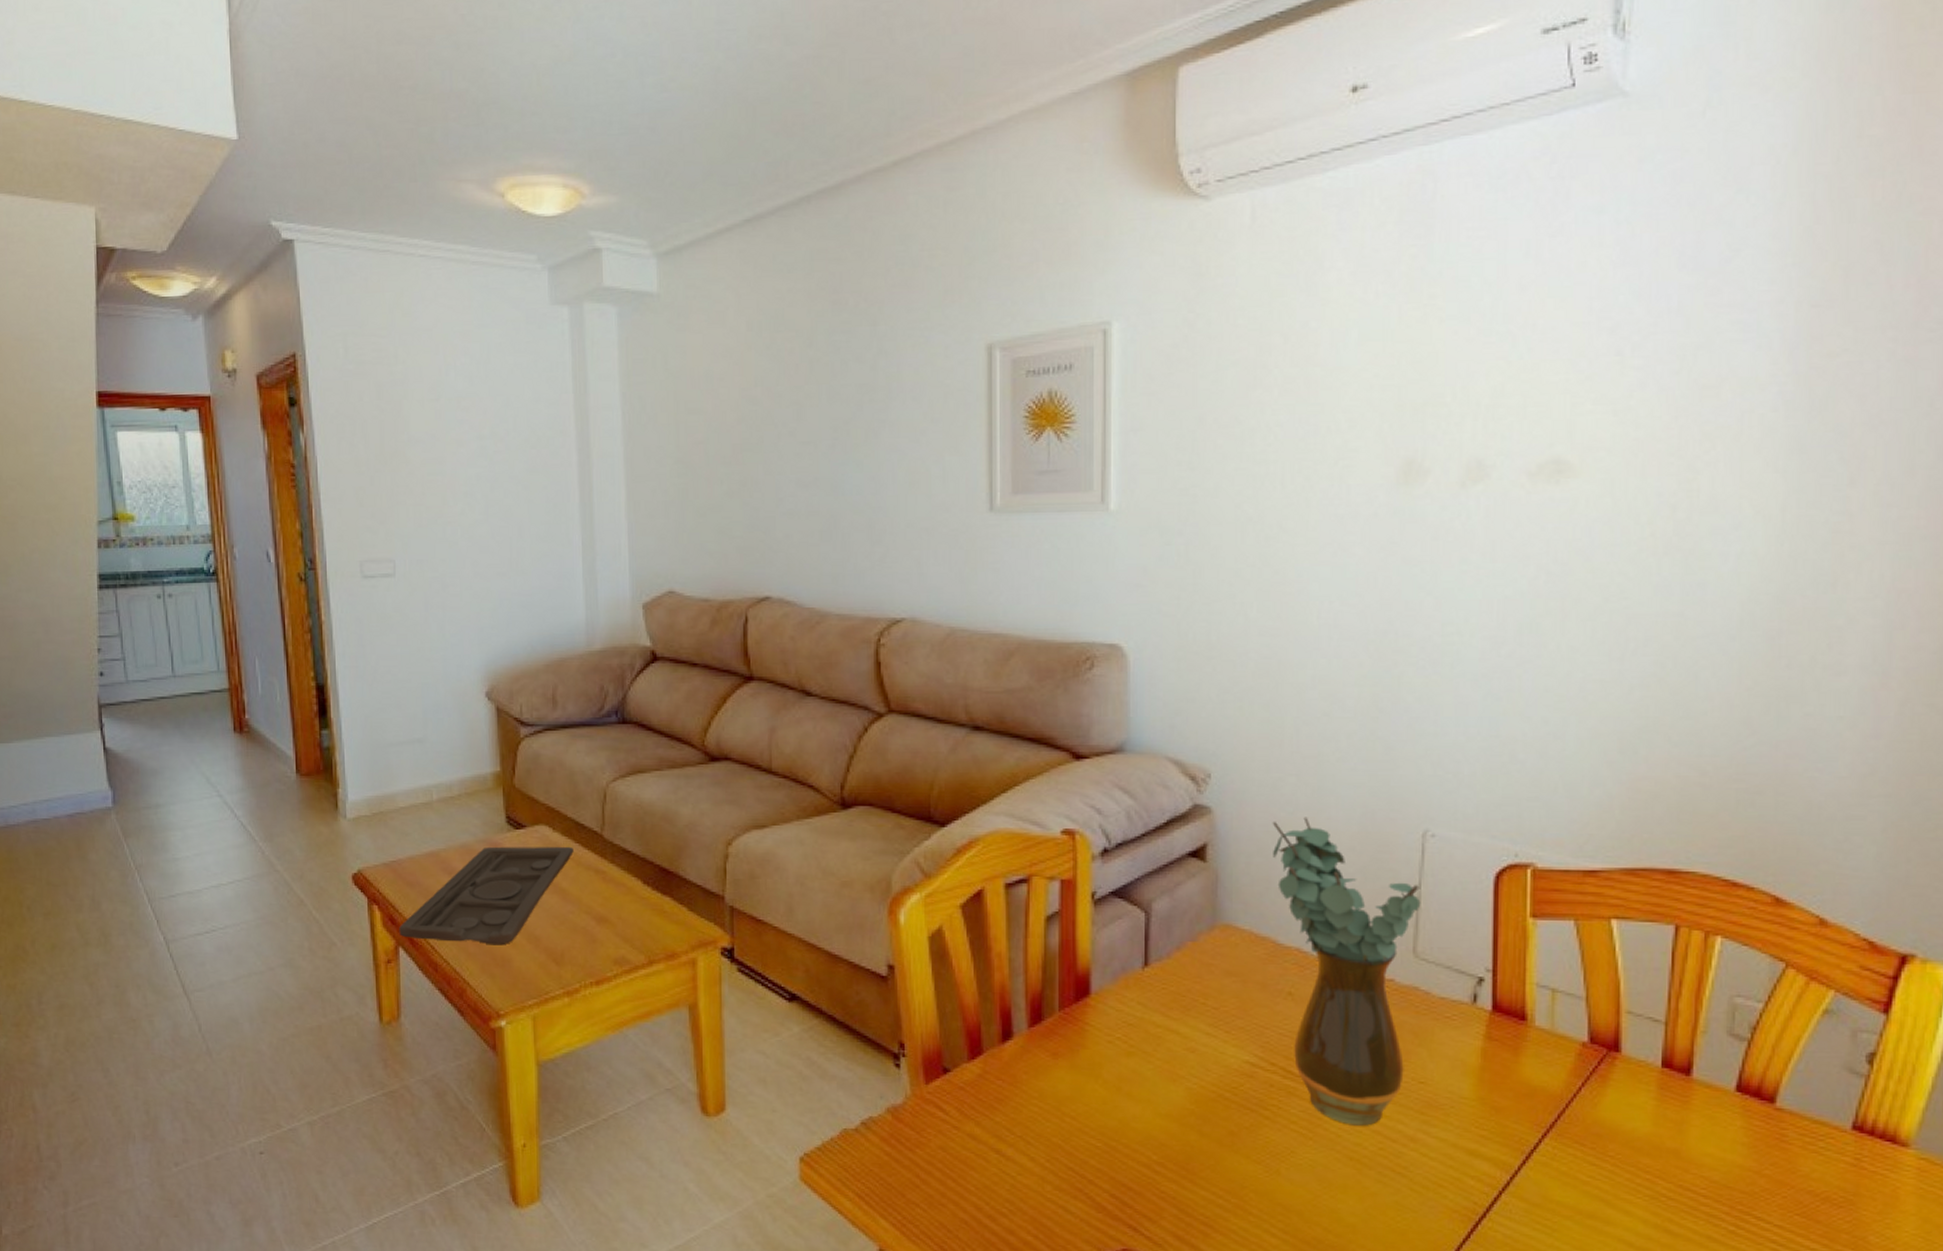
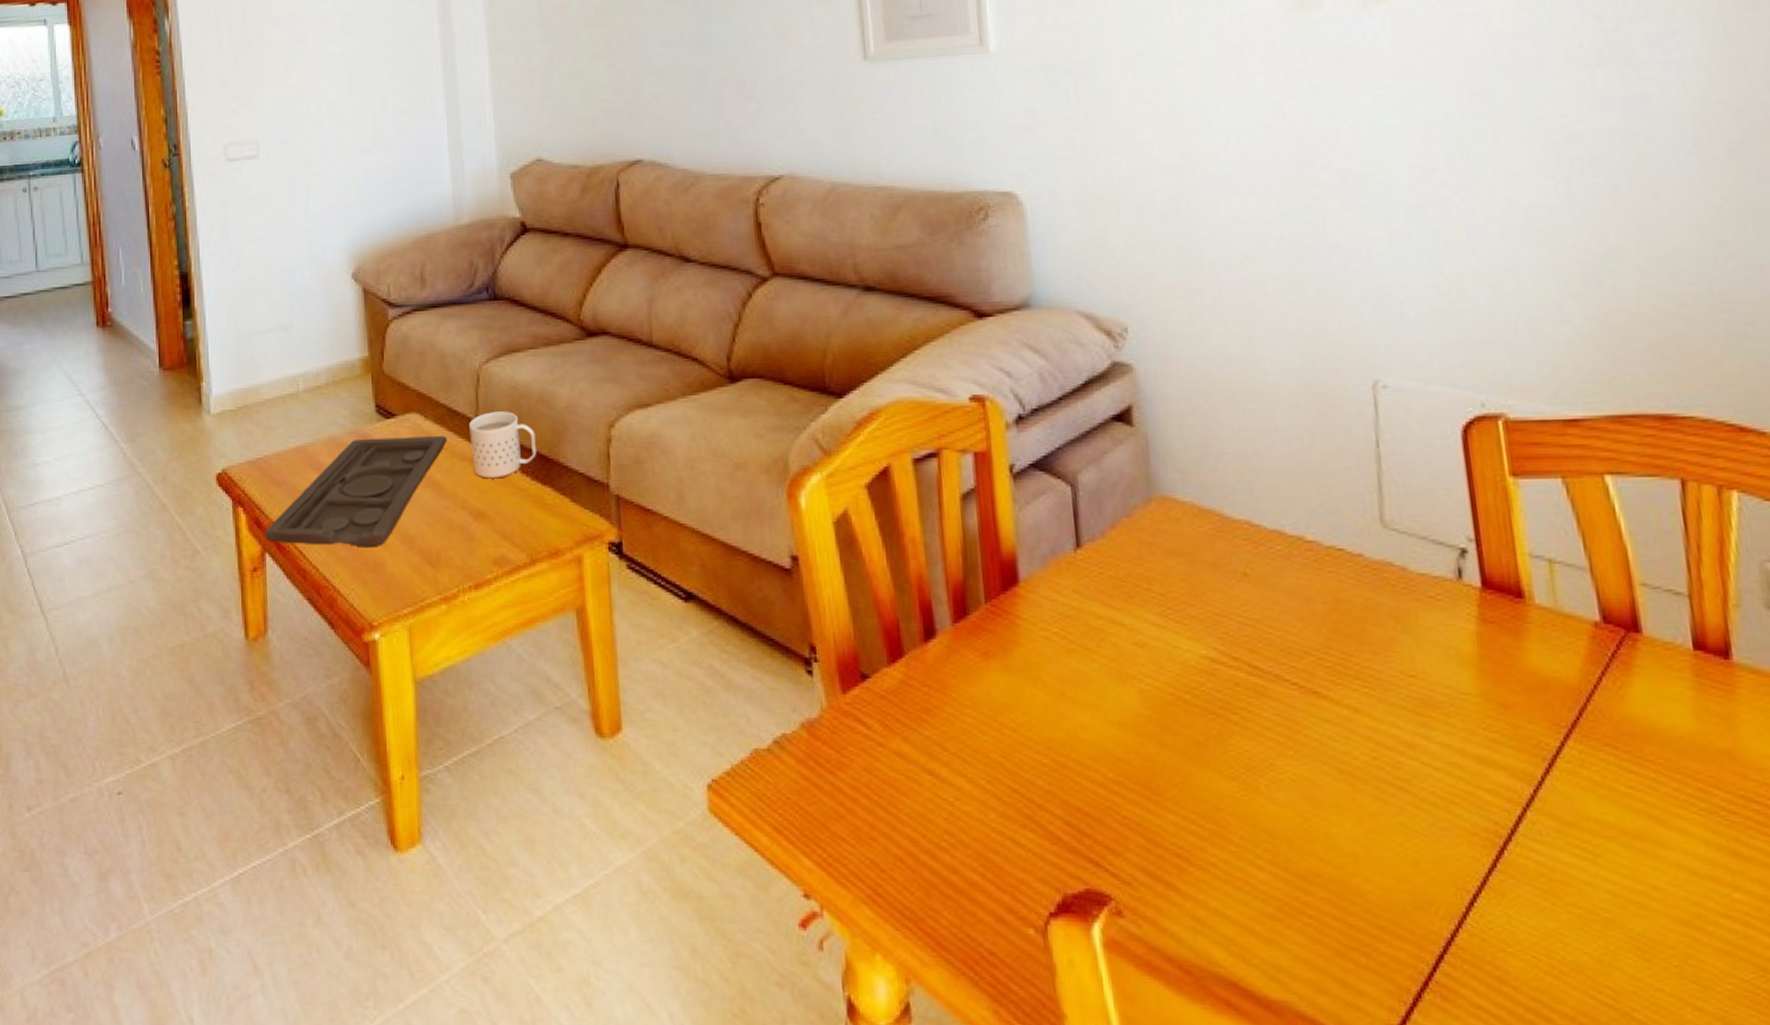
mug: none [595,827,659,888] -> present [469,411,537,479]
vase: present [1272,817,1421,1126] -> none [1201,371,1390,731]

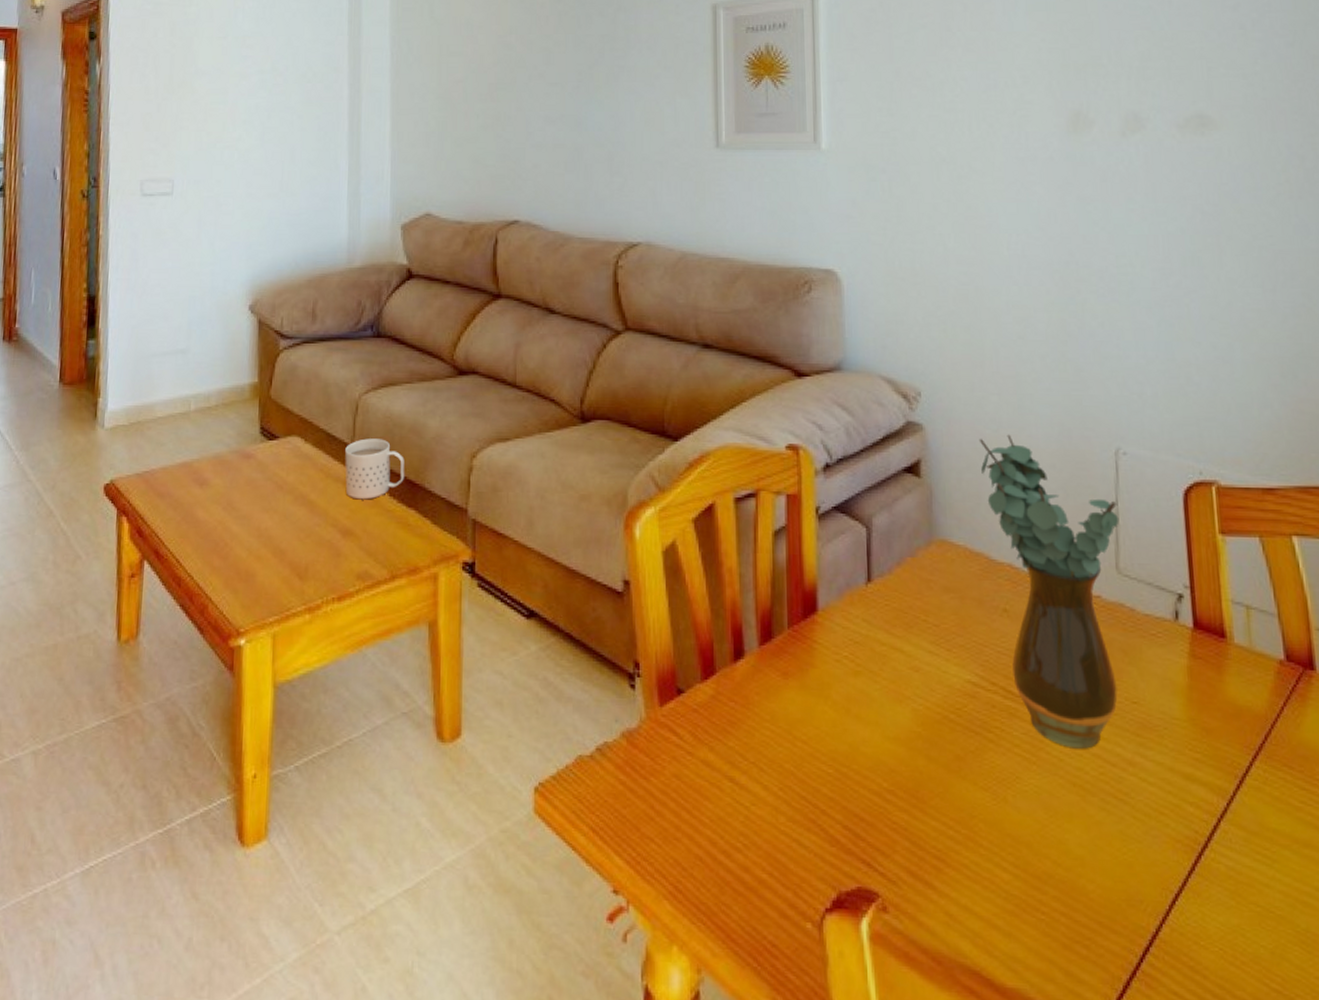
decorative tray: present [265,435,447,548] -> none [145,457,324,559]
vase: none [1201,371,1390,731] -> present [978,434,1120,749]

